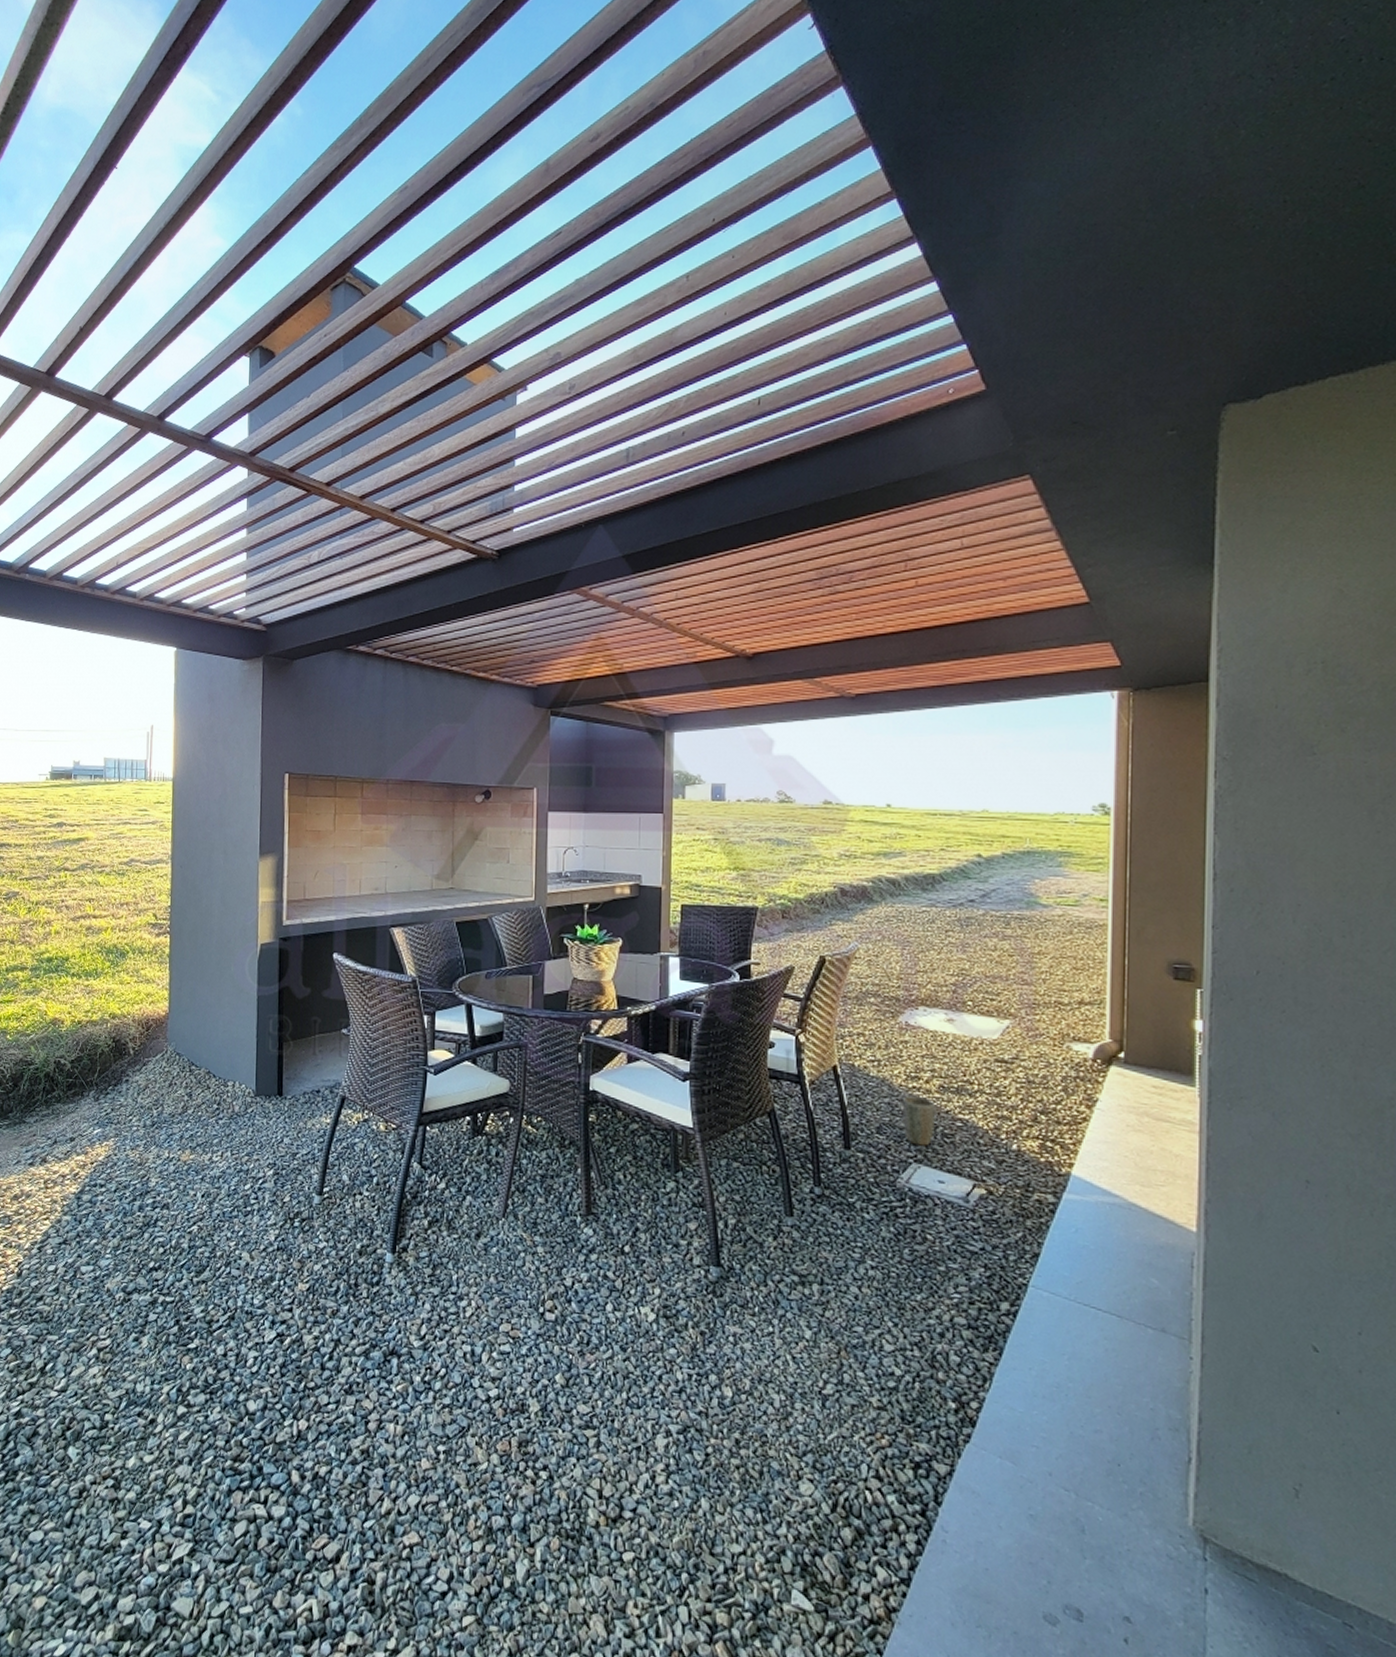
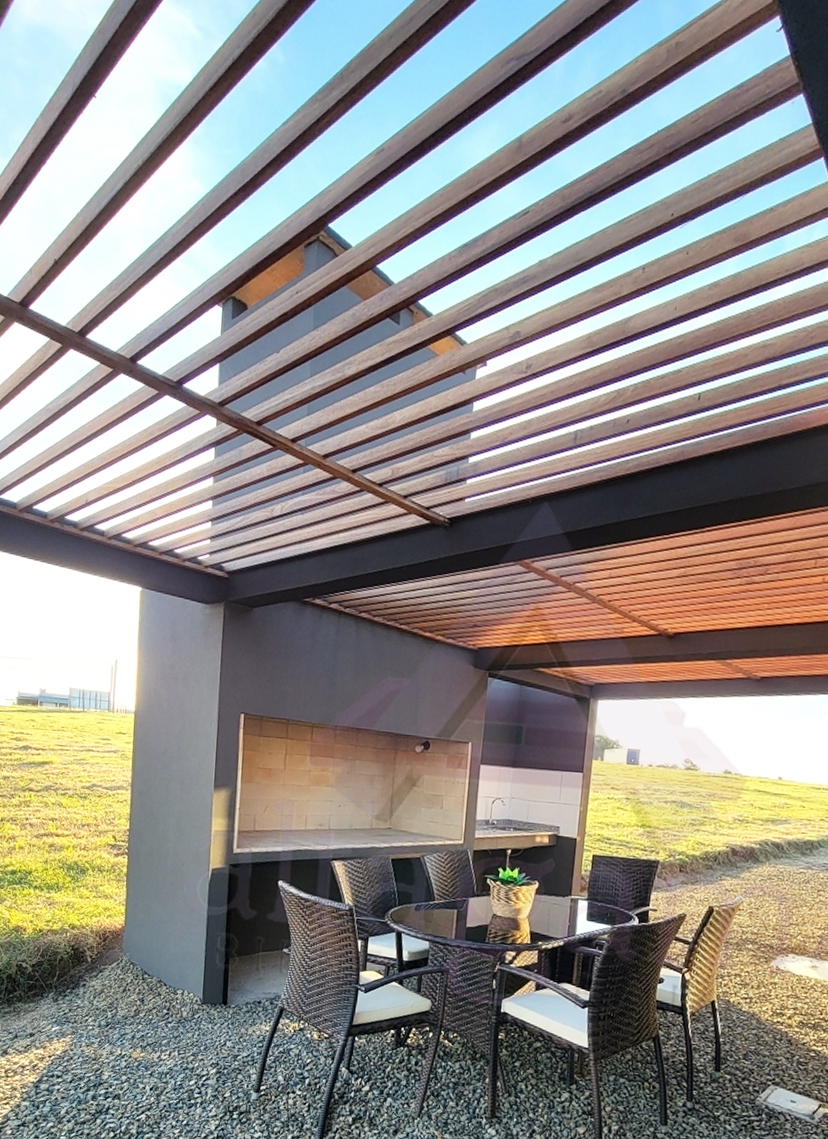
plant pot: present [903,1096,935,1146] -> none [766,1029,794,1072]

